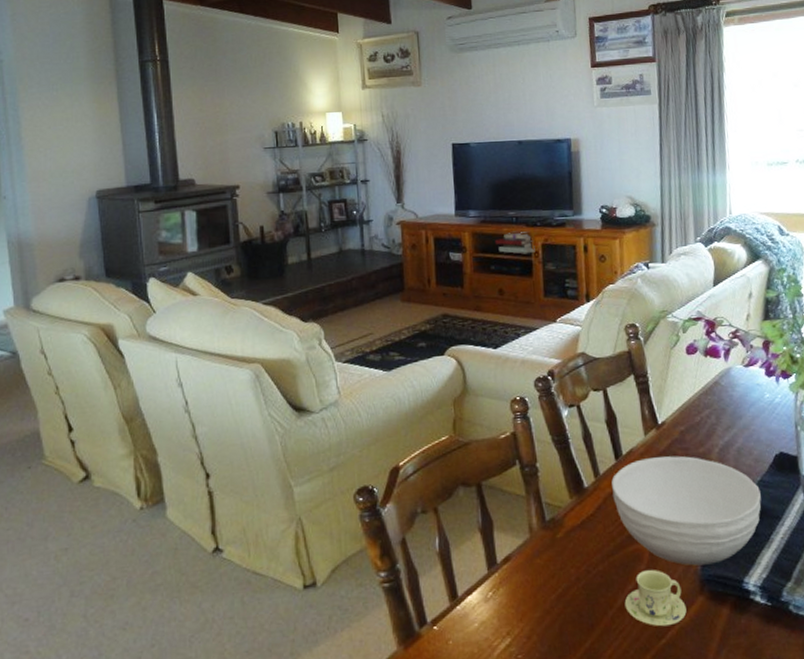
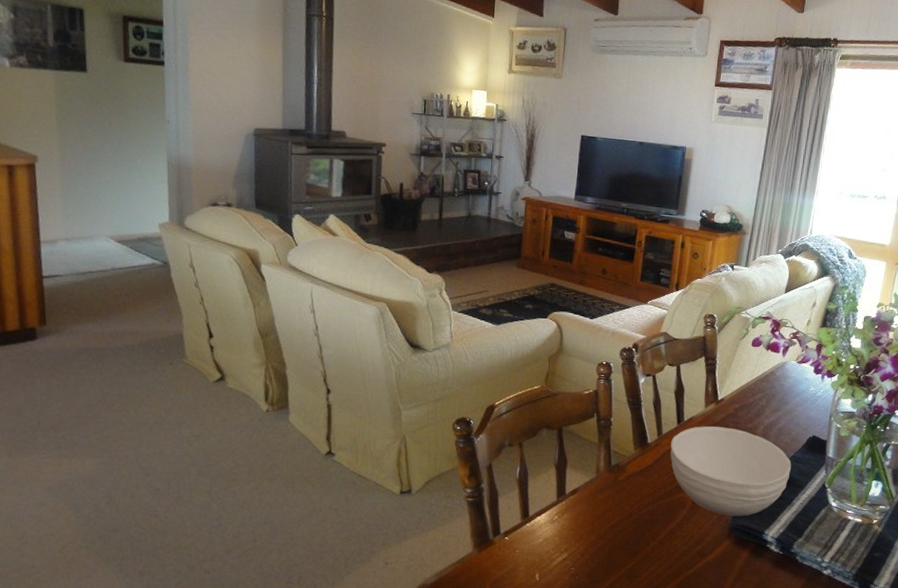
books: present [495,231,535,255] -> none [606,221,640,243]
cup and saucer: present [624,570,687,627] -> none [665,515,714,560]

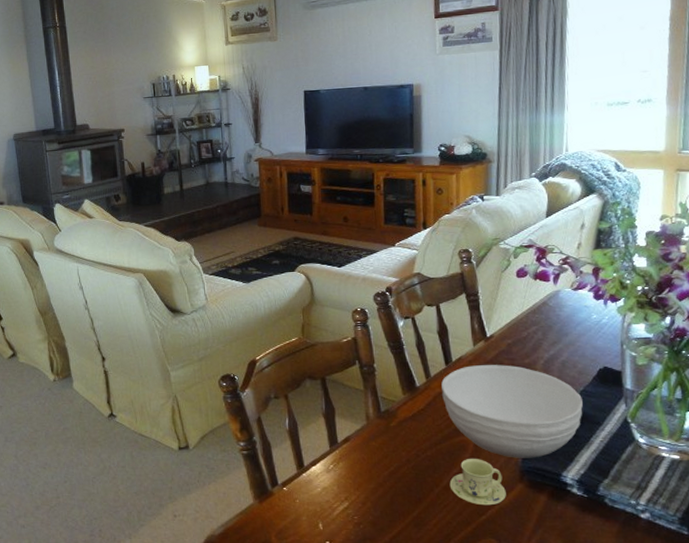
cup and saucer: none [665,515,714,560] -> present [449,459,506,506]

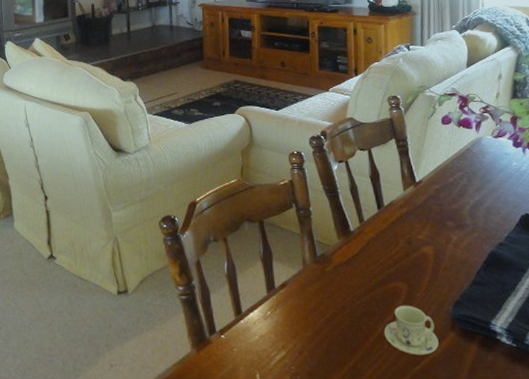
bowl: present [441,365,583,458] -> none [374,210,508,306]

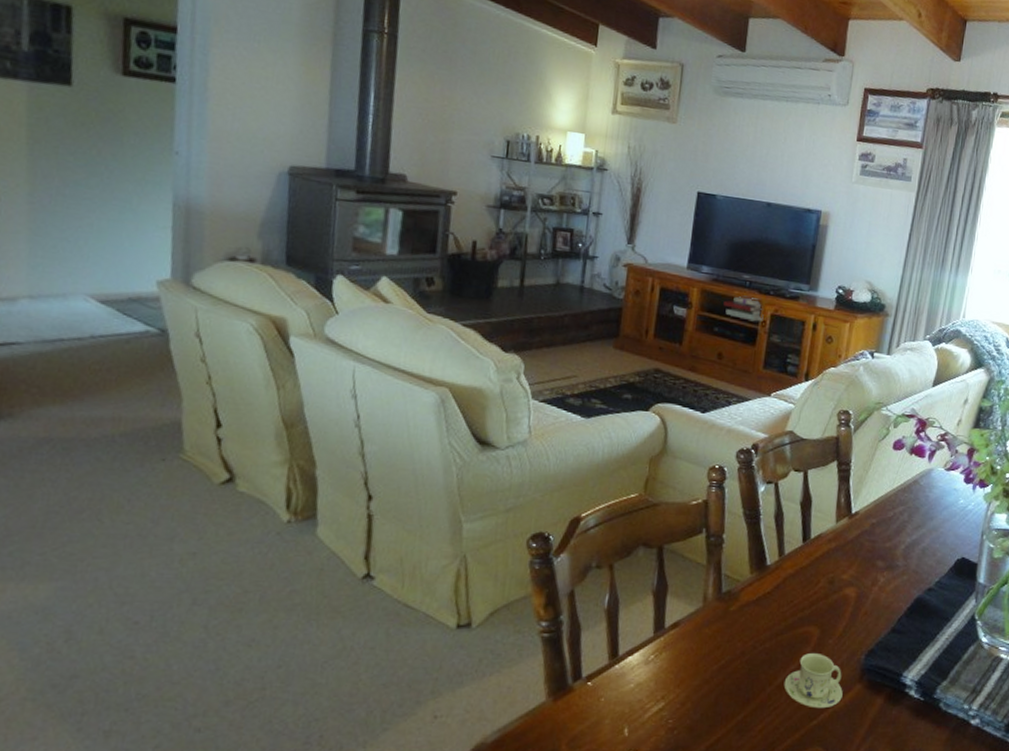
books: none [279,15,312,34] -> present [723,295,764,322]

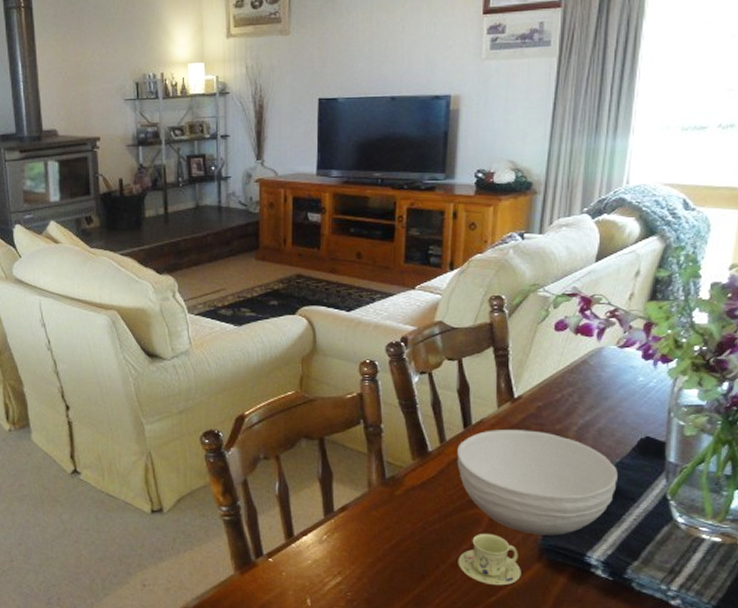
books: present [723,295,764,322] -> none [357,193,399,218]
bowl: none [793,545,936,655] -> present [457,430,618,536]

